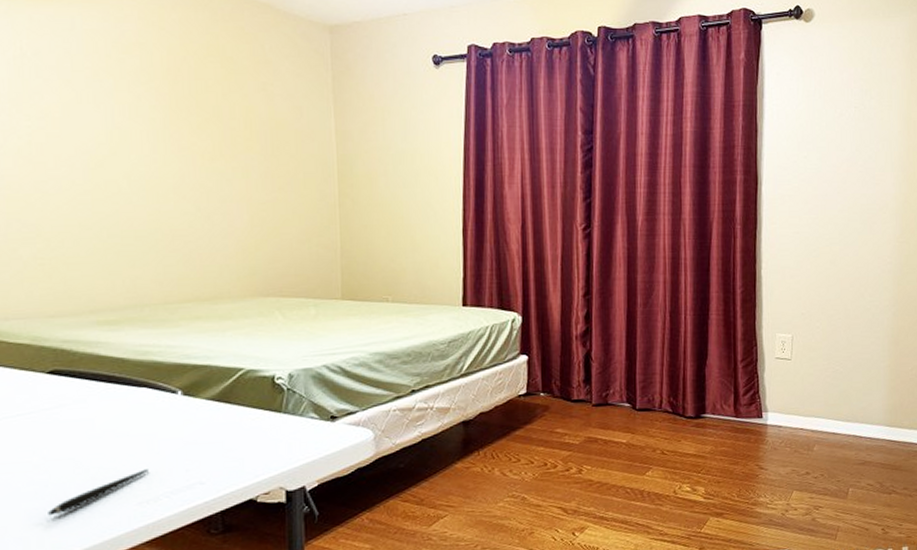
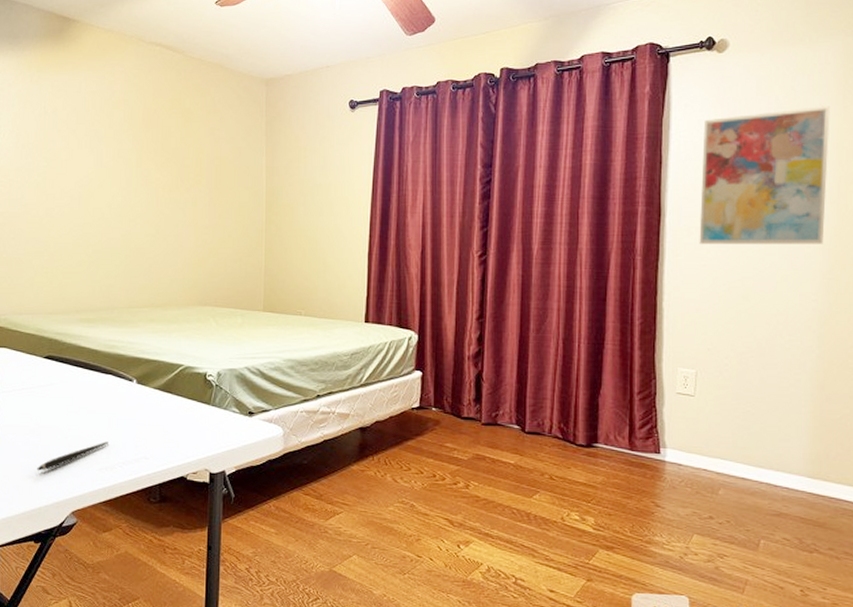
wall art: none [792,79,900,212] -> present [699,106,830,244]

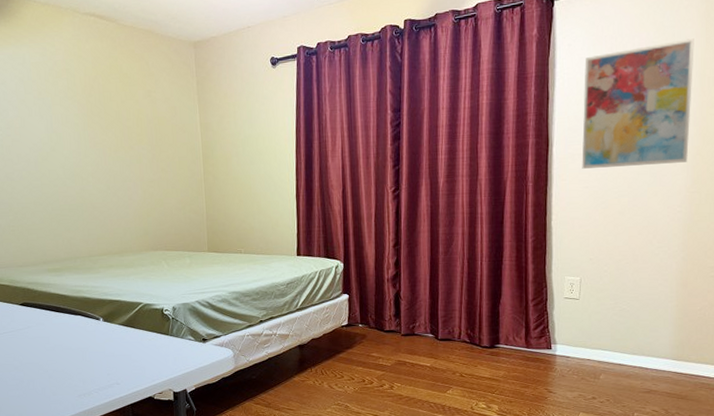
pen: present [37,442,108,471] -> none [24,372,84,401]

